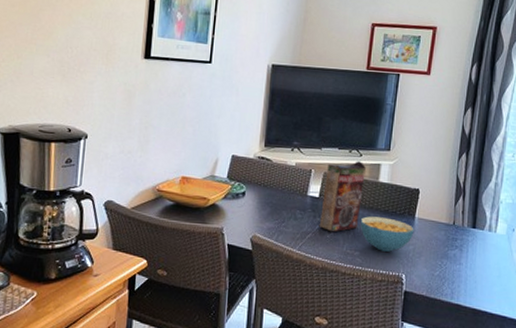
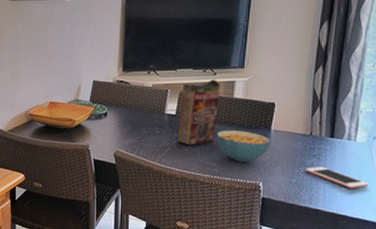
cell phone: none [447,259,508,283] -> present [304,167,369,189]

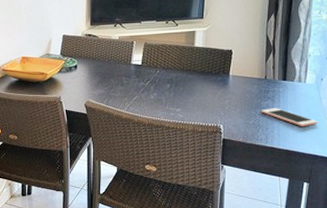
cereal box: present [177,79,220,146] -> none [143,30,182,94]
cereal bowl: present [216,130,270,162] -> none [180,77,229,107]

